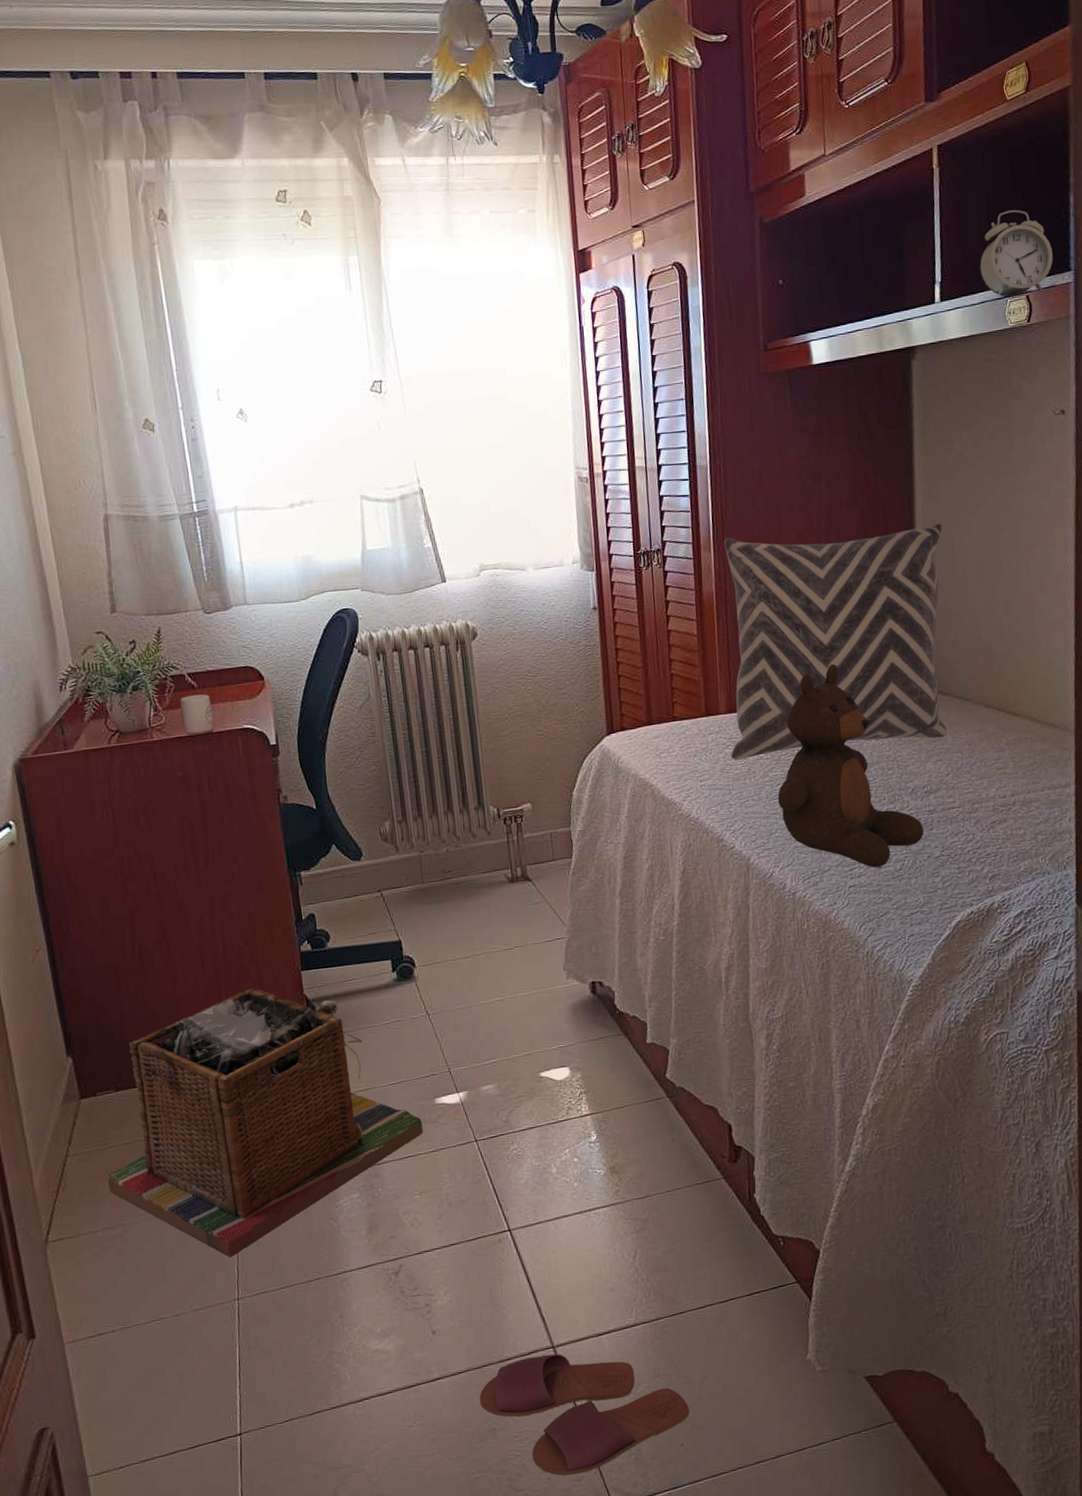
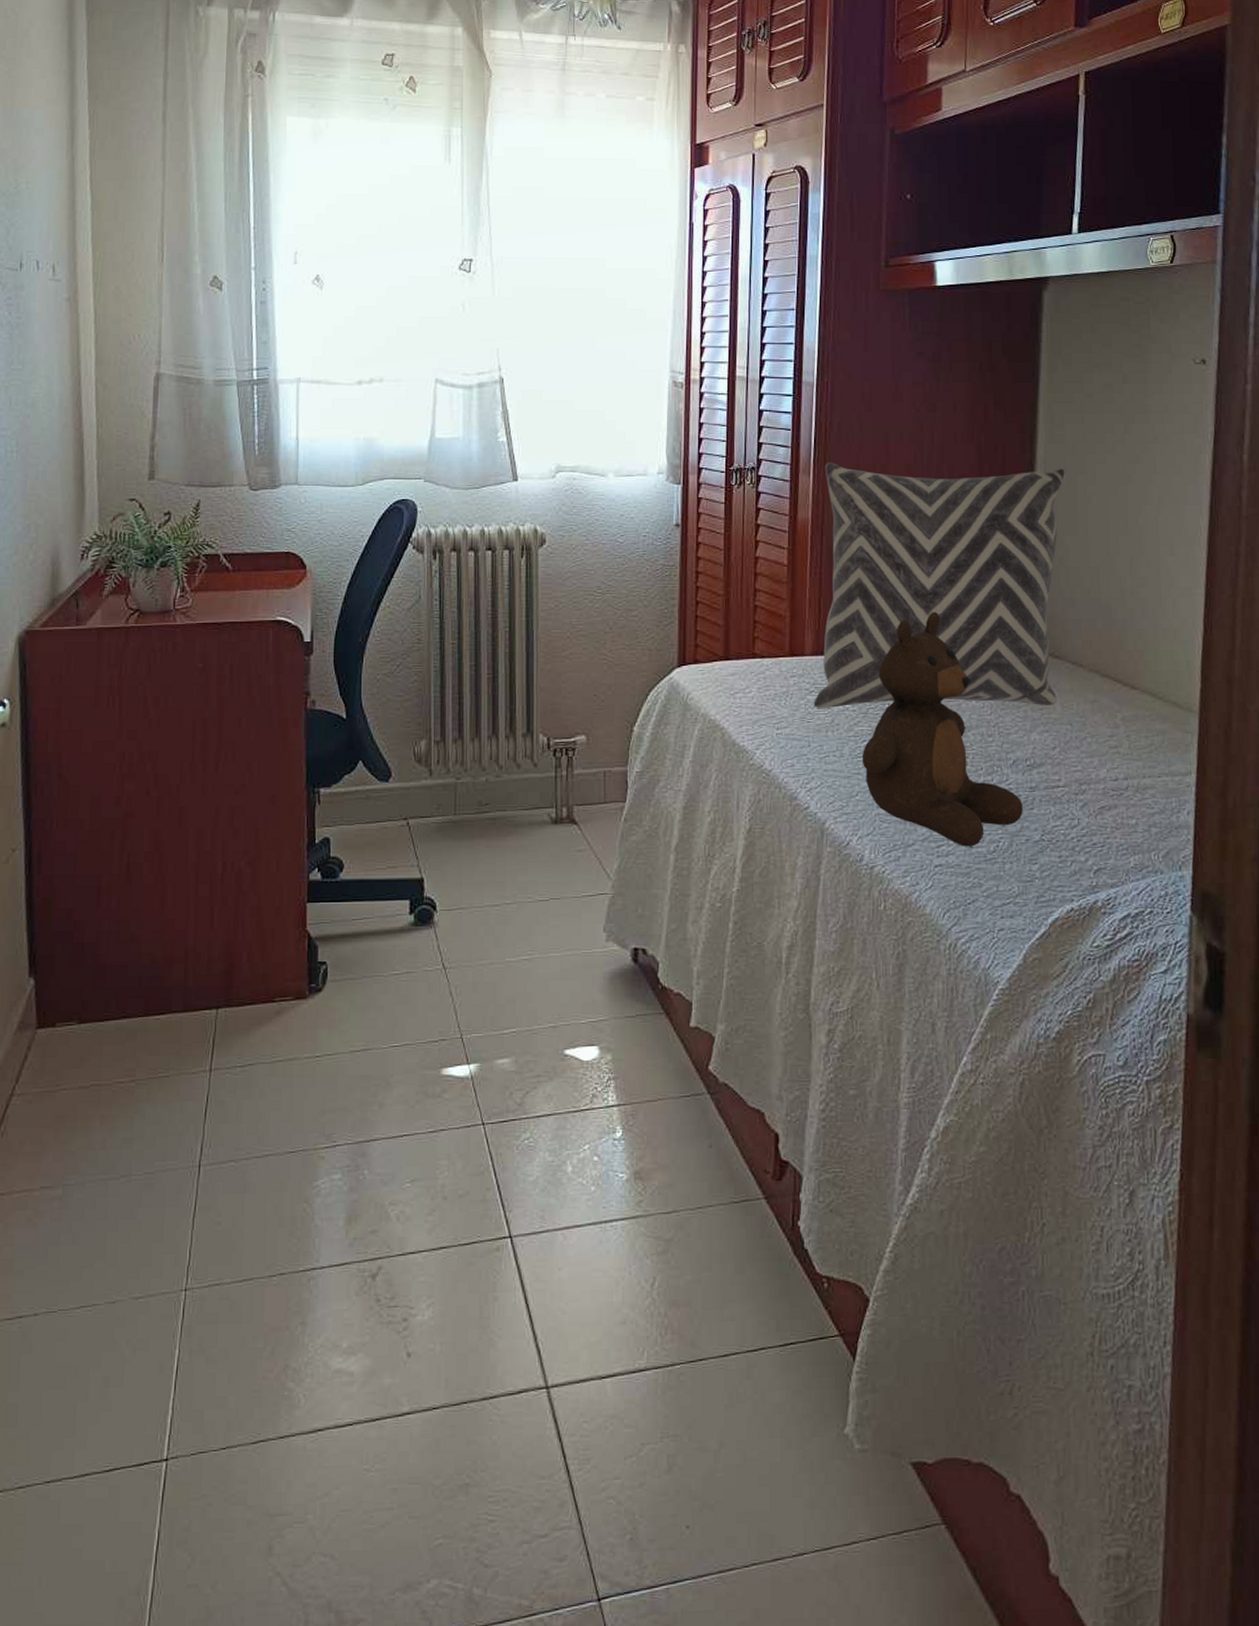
laundry basket: present [108,981,423,1258] -> none [54,916,424,1238]
mug: present [180,694,214,736] -> none [210,578,245,623]
slippers: present [479,1354,690,1476] -> none [453,1395,700,1553]
alarm clock: present [979,210,1053,298] -> none [1122,146,1202,235]

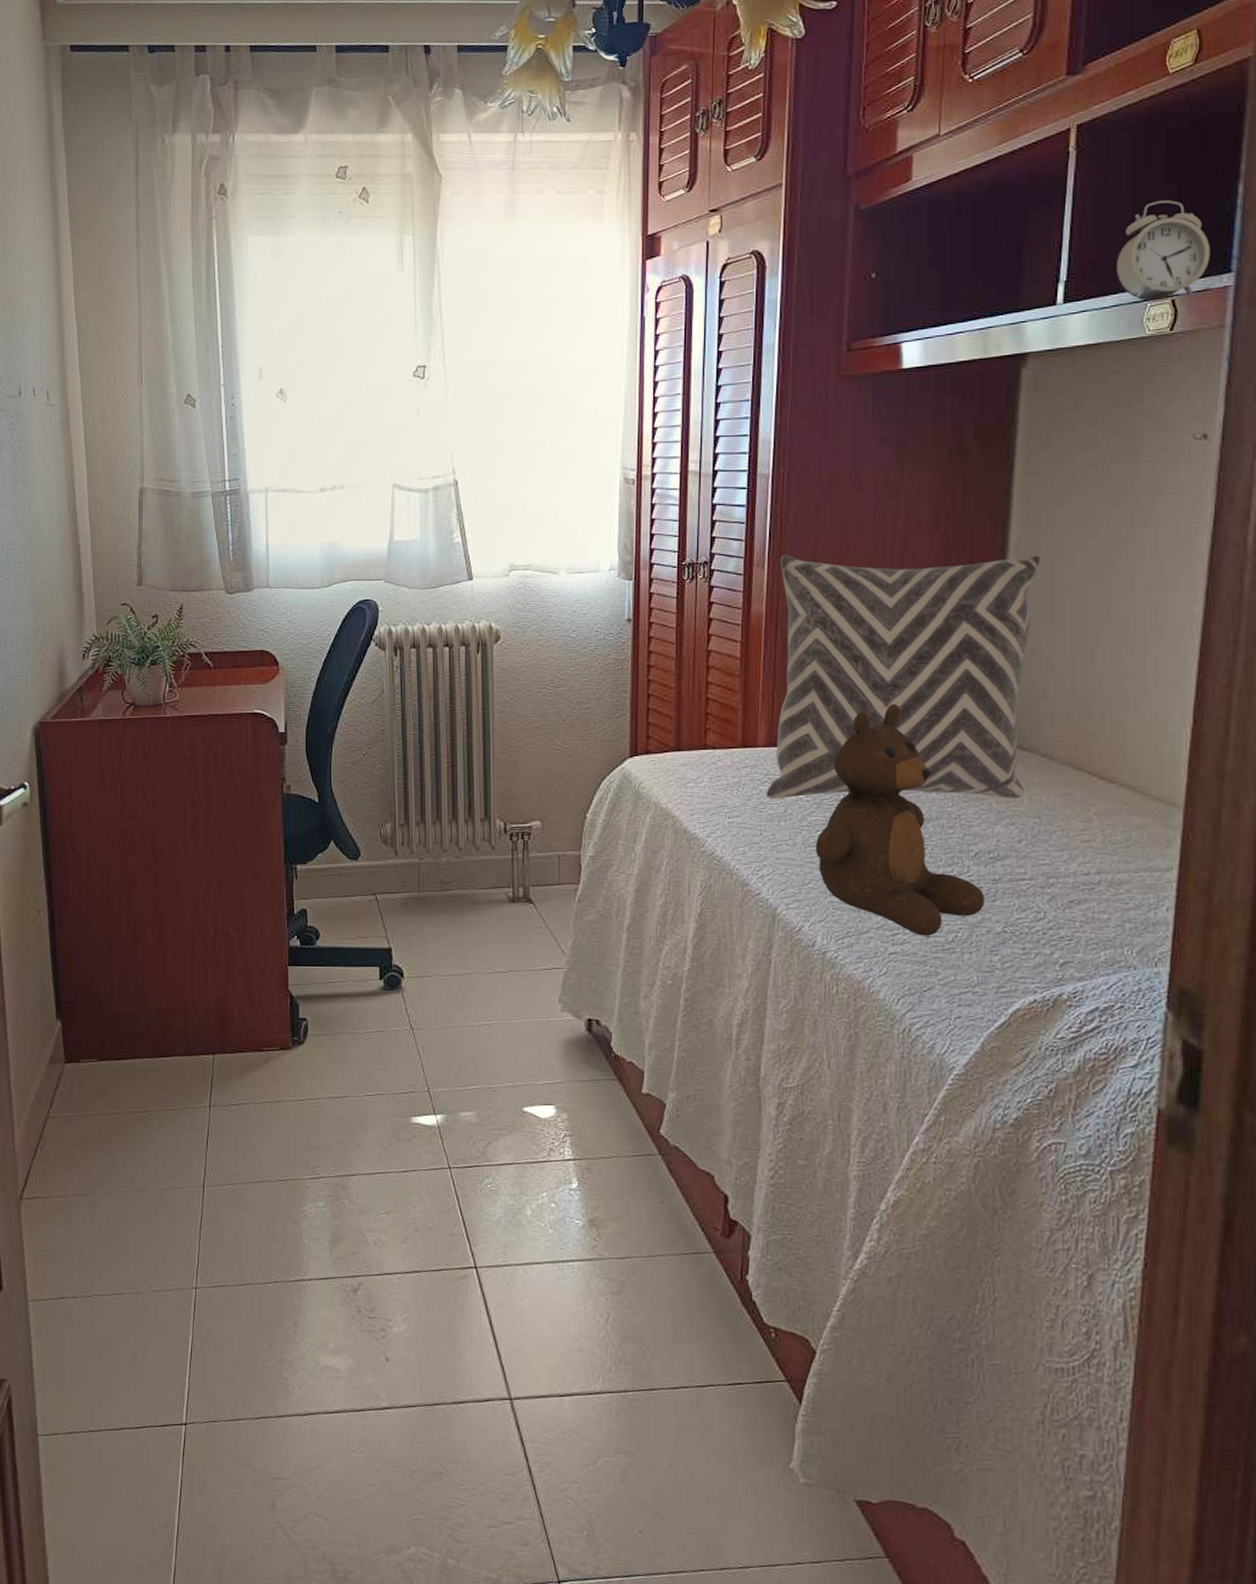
alarm clock: none [1122,146,1202,235] -> present [1116,200,1210,301]

